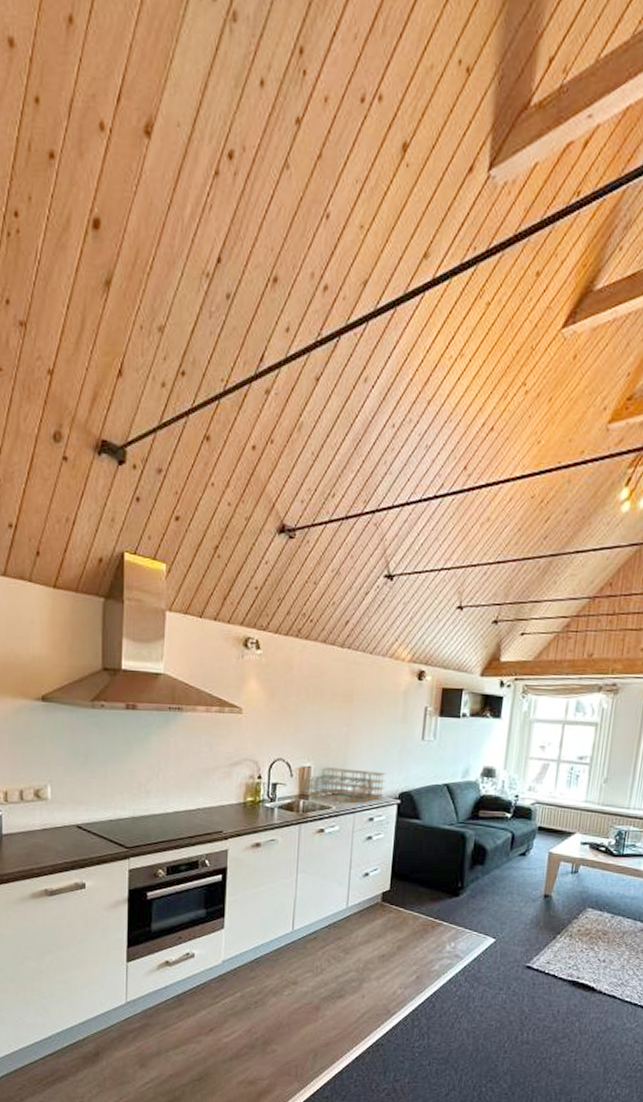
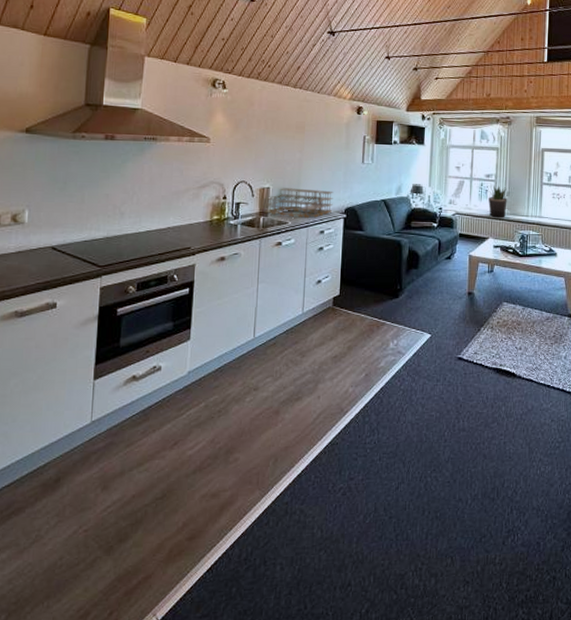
planter: none [578,768,604,810] -> present [488,184,507,218]

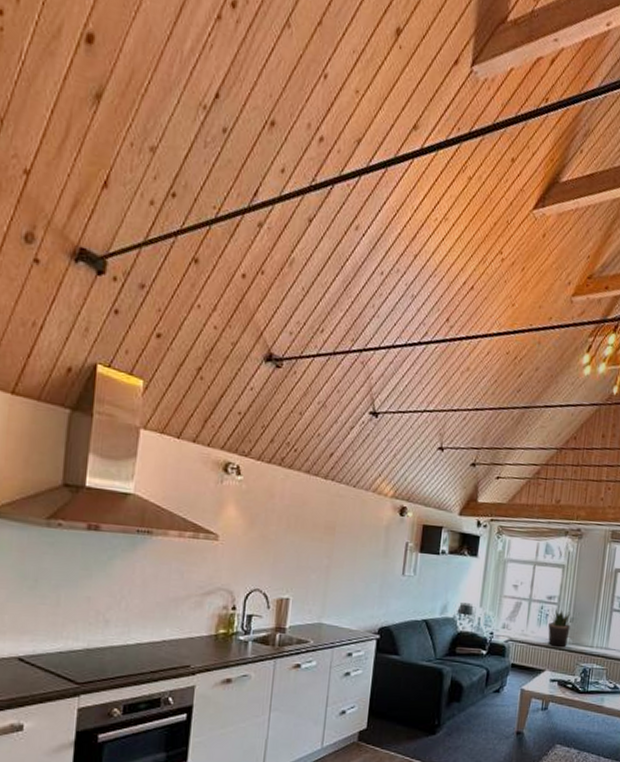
dish rack: present [263,188,333,219] -> none [280,600,366,638]

